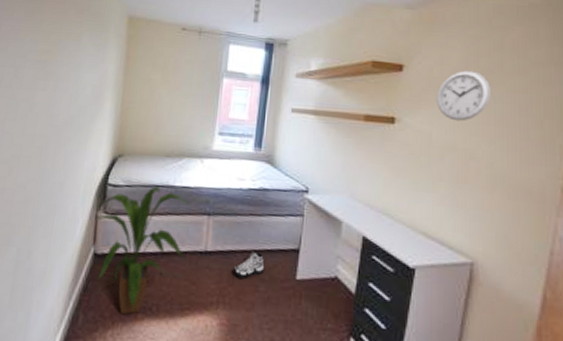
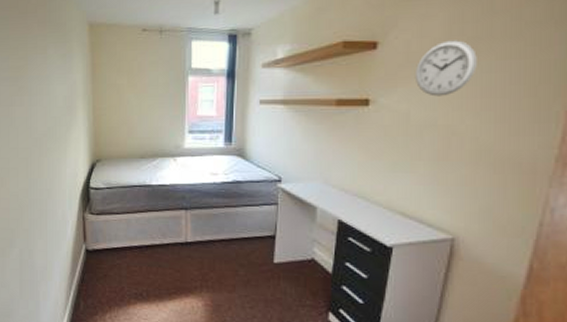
house plant: present [96,186,189,315] -> none [83,187,166,300]
sneaker: present [233,249,265,280] -> none [213,238,243,266]

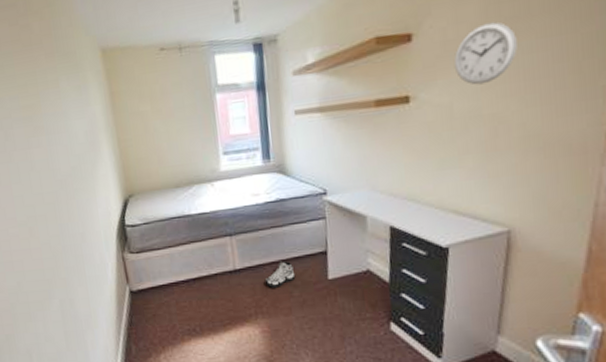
sneaker: none [213,238,243,266] -> present [264,259,296,289]

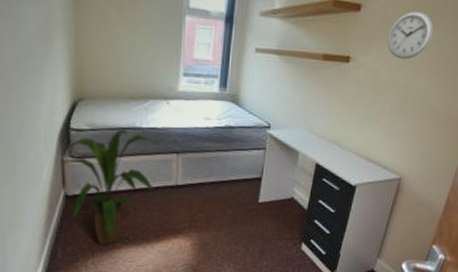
house plant: none [121,218,213,339] -> present [61,129,158,246]
sneaker: present [264,259,296,289] -> none [202,181,231,207]

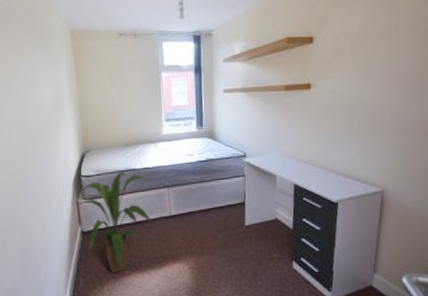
wall clock: present [386,11,433,60] -> none [343,33,389,79]

